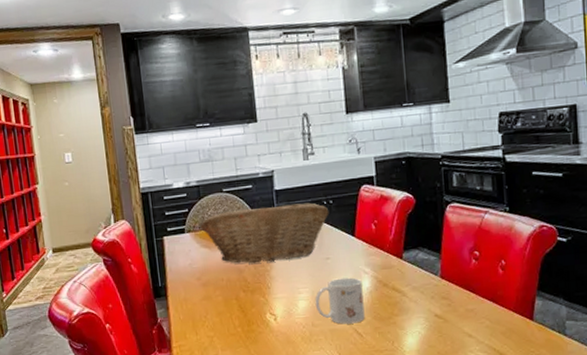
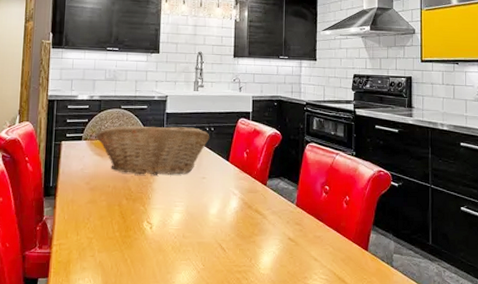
mug: present [315,277,365,324] -> none [188,196,230,239]

